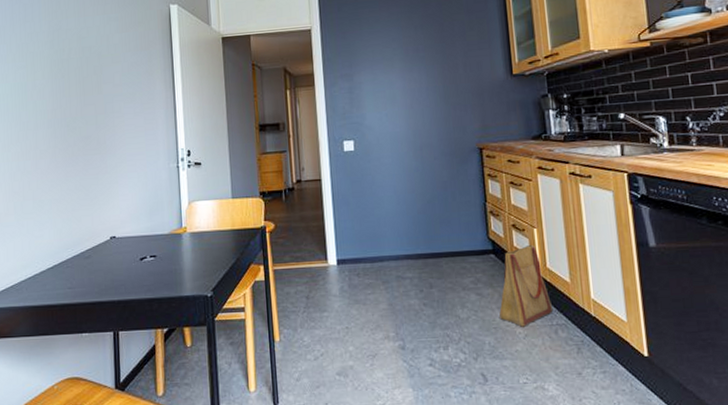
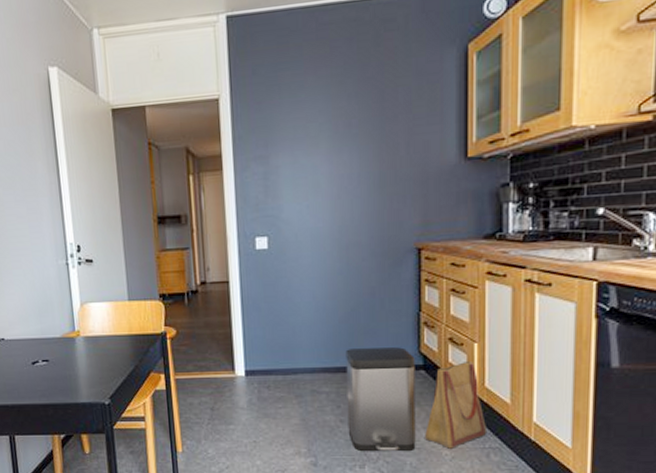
pedal bin: none [425,234,492,333] -> present [345,347,416,451]

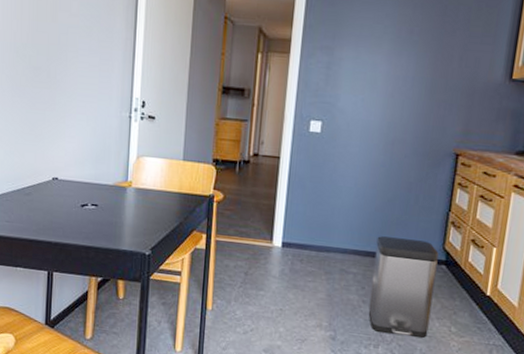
shopping bag: present [425,362,488,449] -> none [437,263,494,341]

